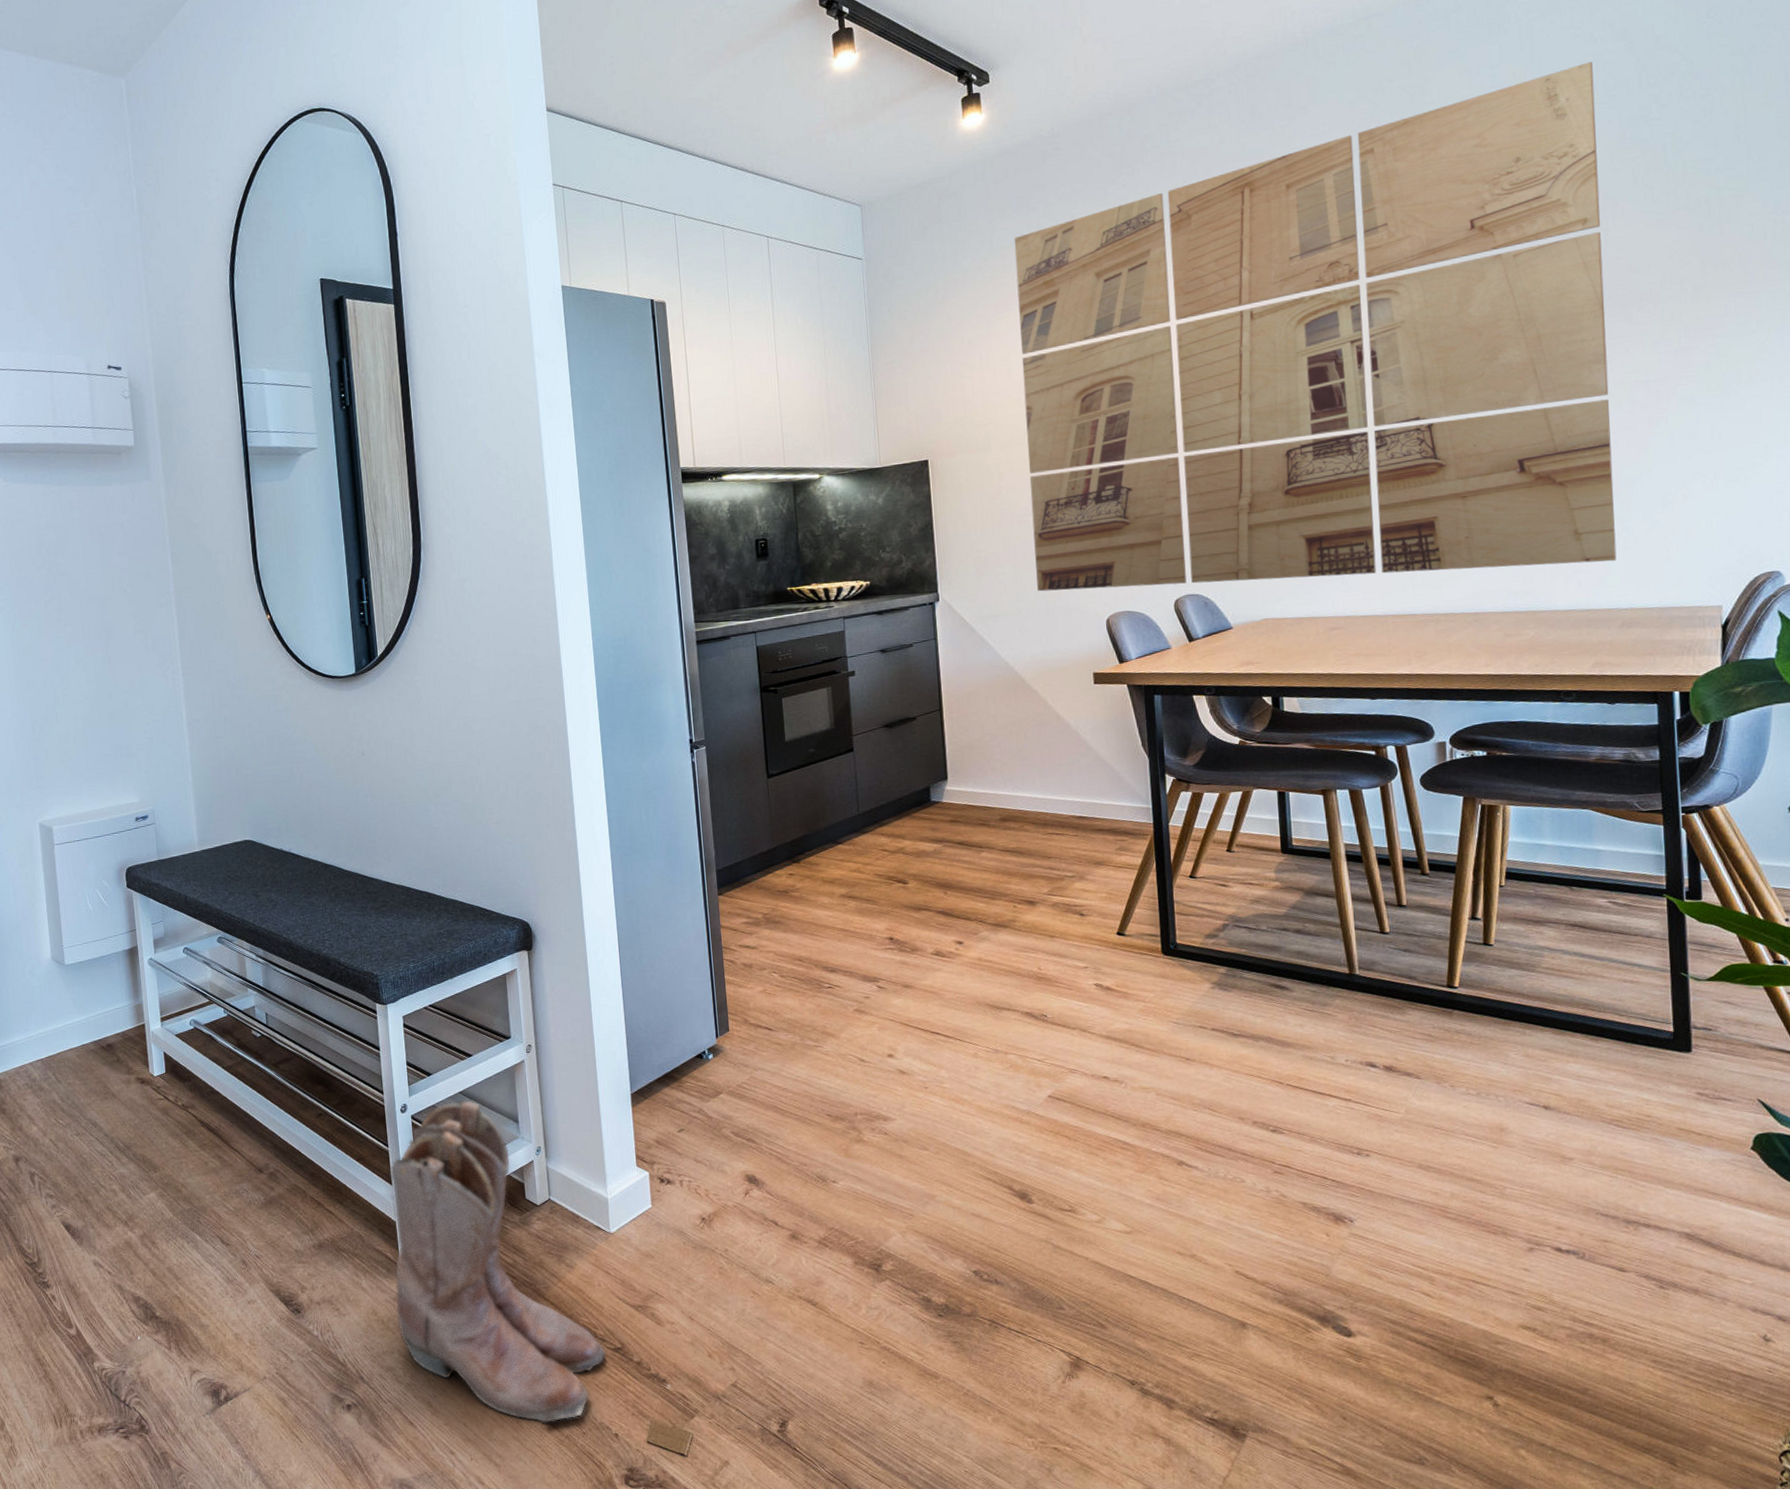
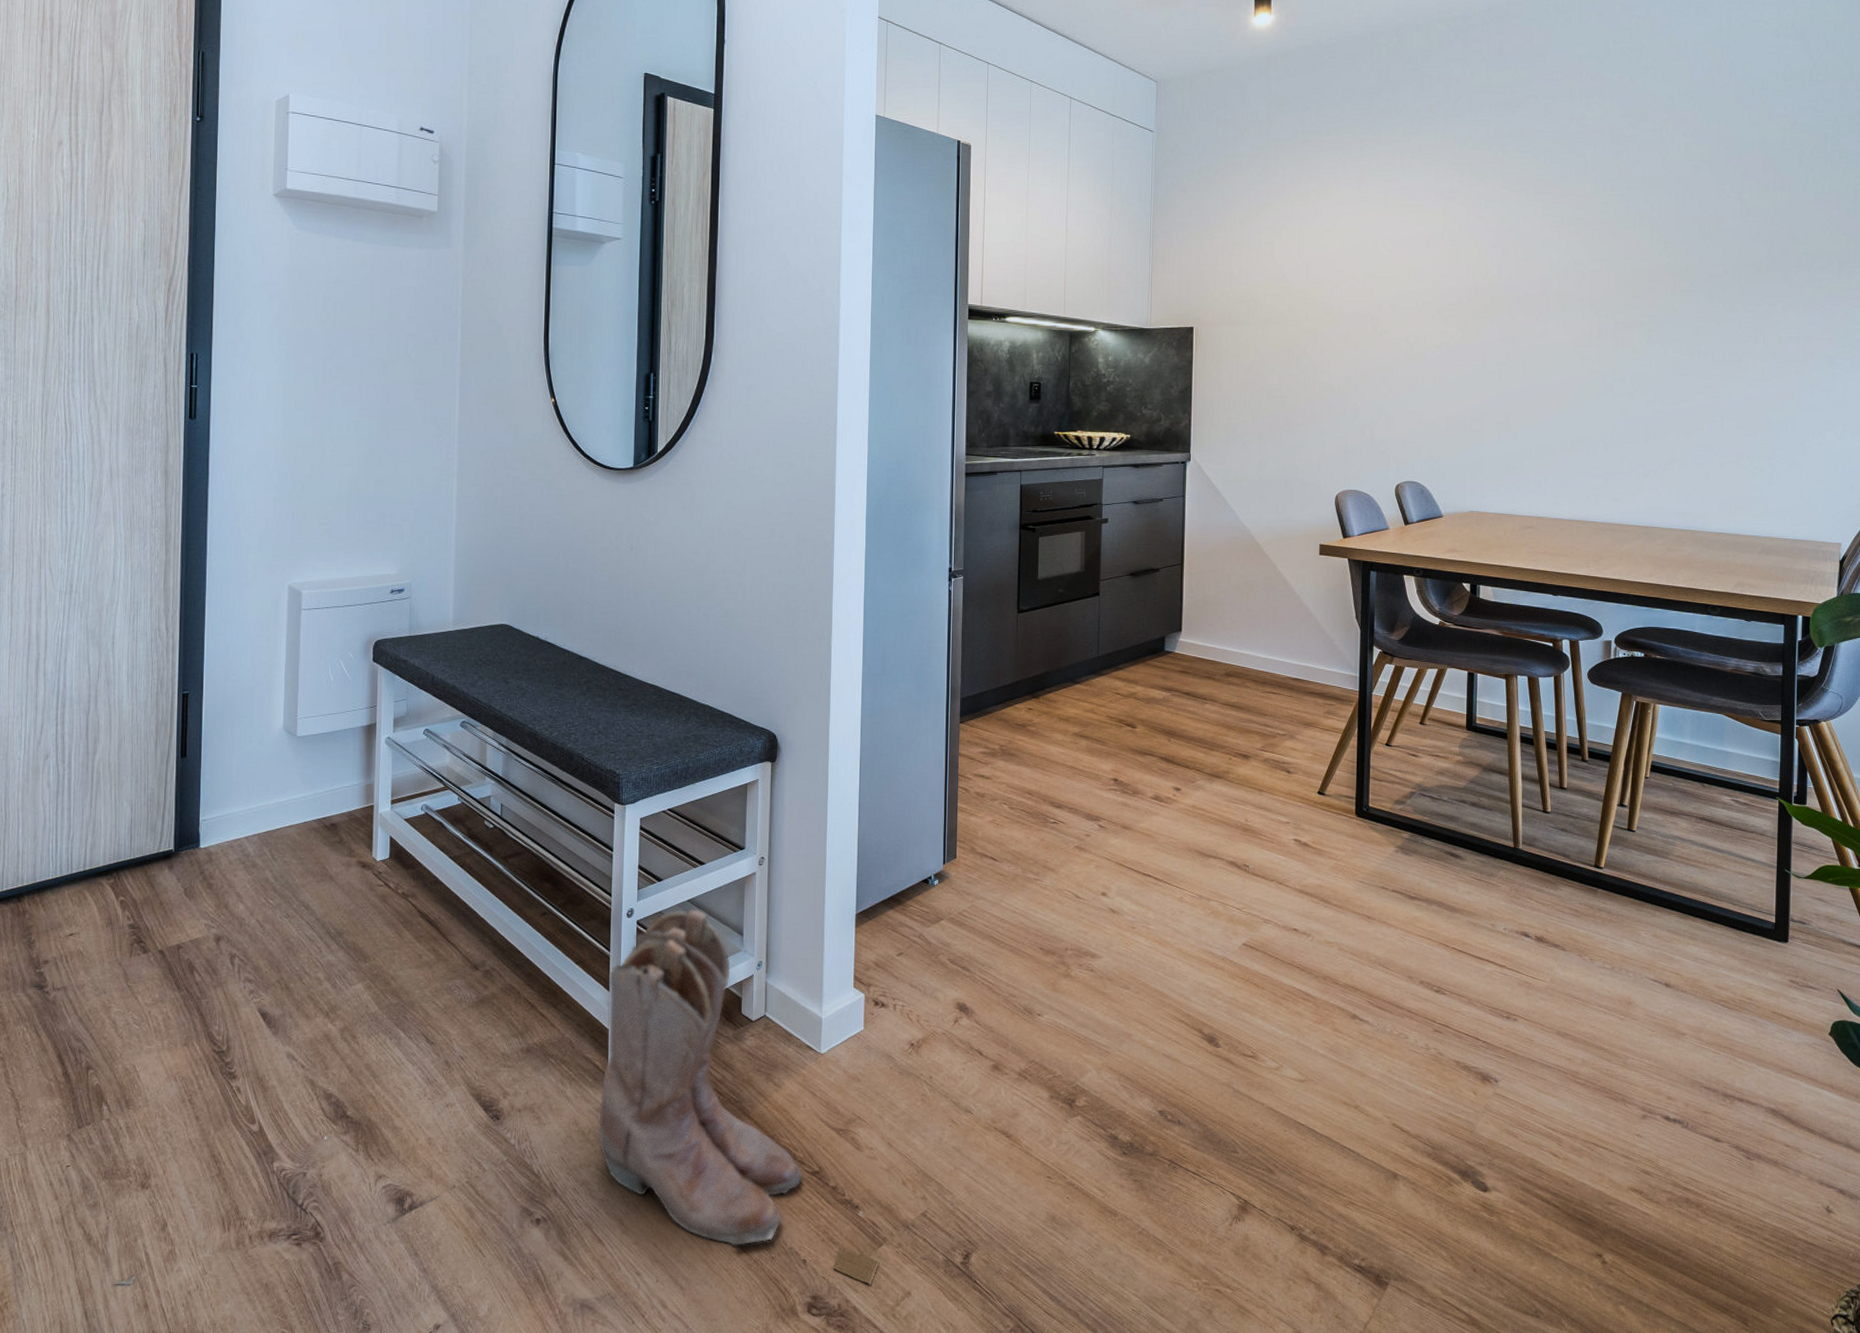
wall art: present [1014,61,1617,592] -> none [1277,53,1775,494]

